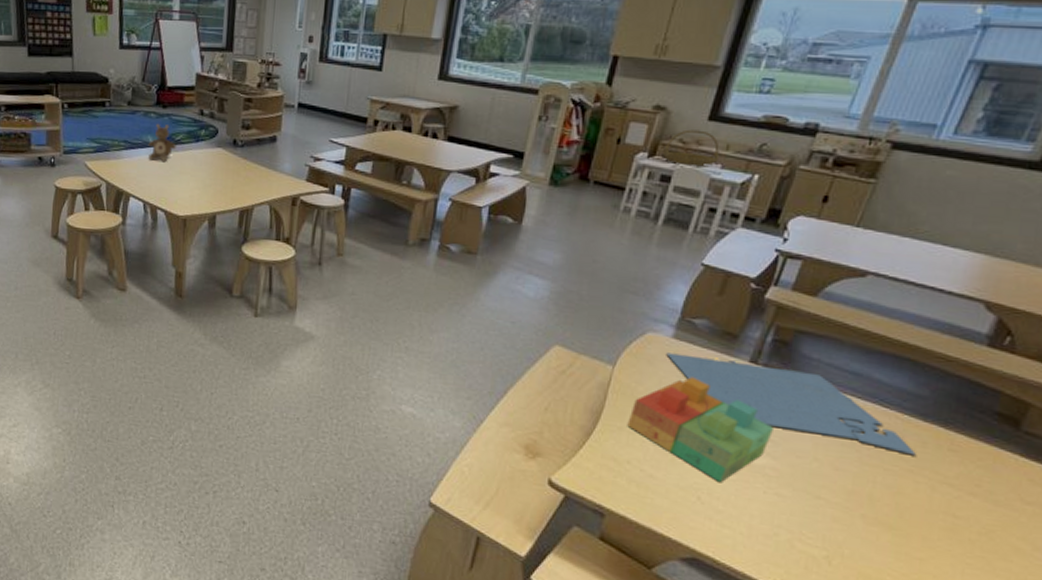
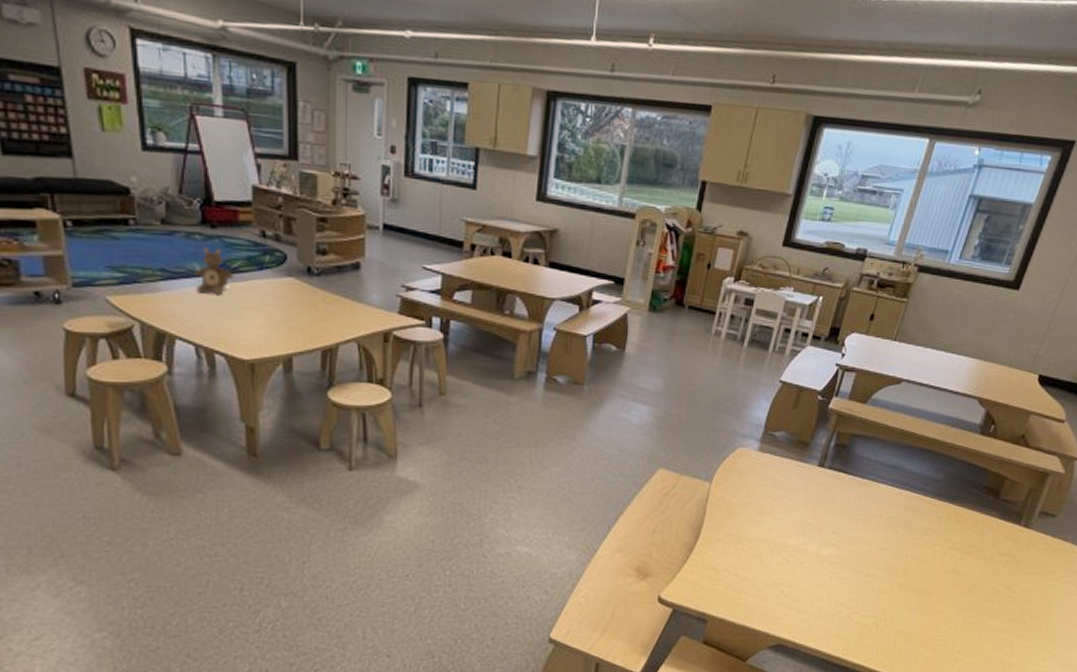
toy blocks: present [627,377,775,483] -> none [723,485,838,576]
puzzle: present [666,352,917,456] -> none [753,465,935,530]

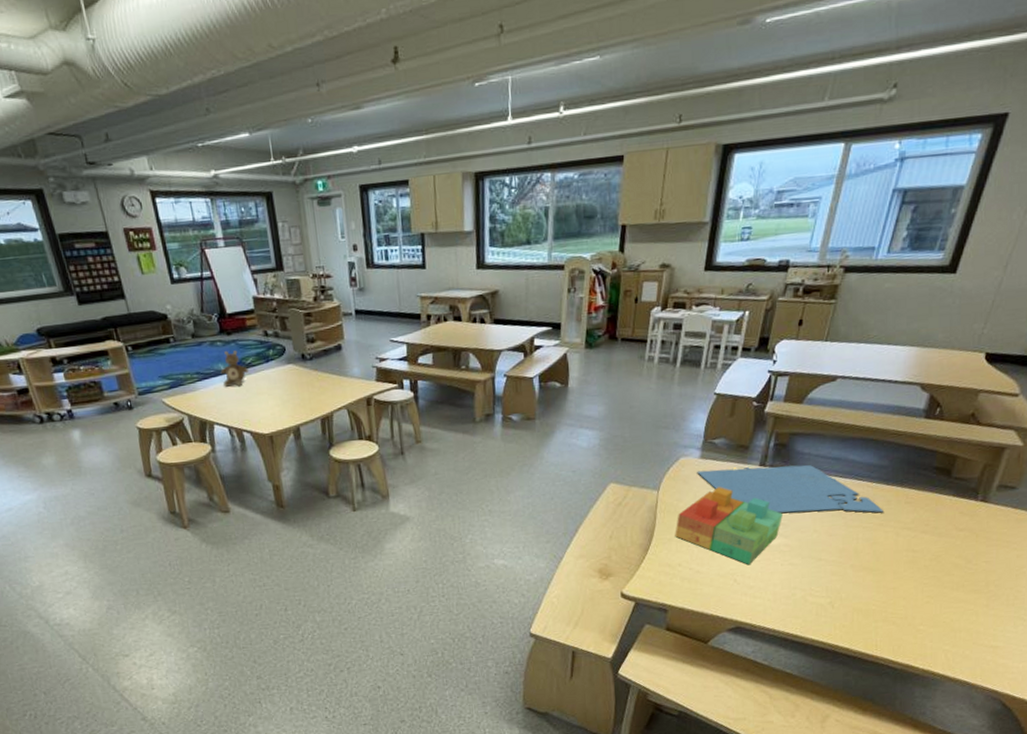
toy blocks: none [723,485,838,576] -> present [675,487,784,565]
basket: present [745,255,792,291] -> none [672,280,716,313]
puzzle: none [753,465,935,530] -> present [697,464,885,514]

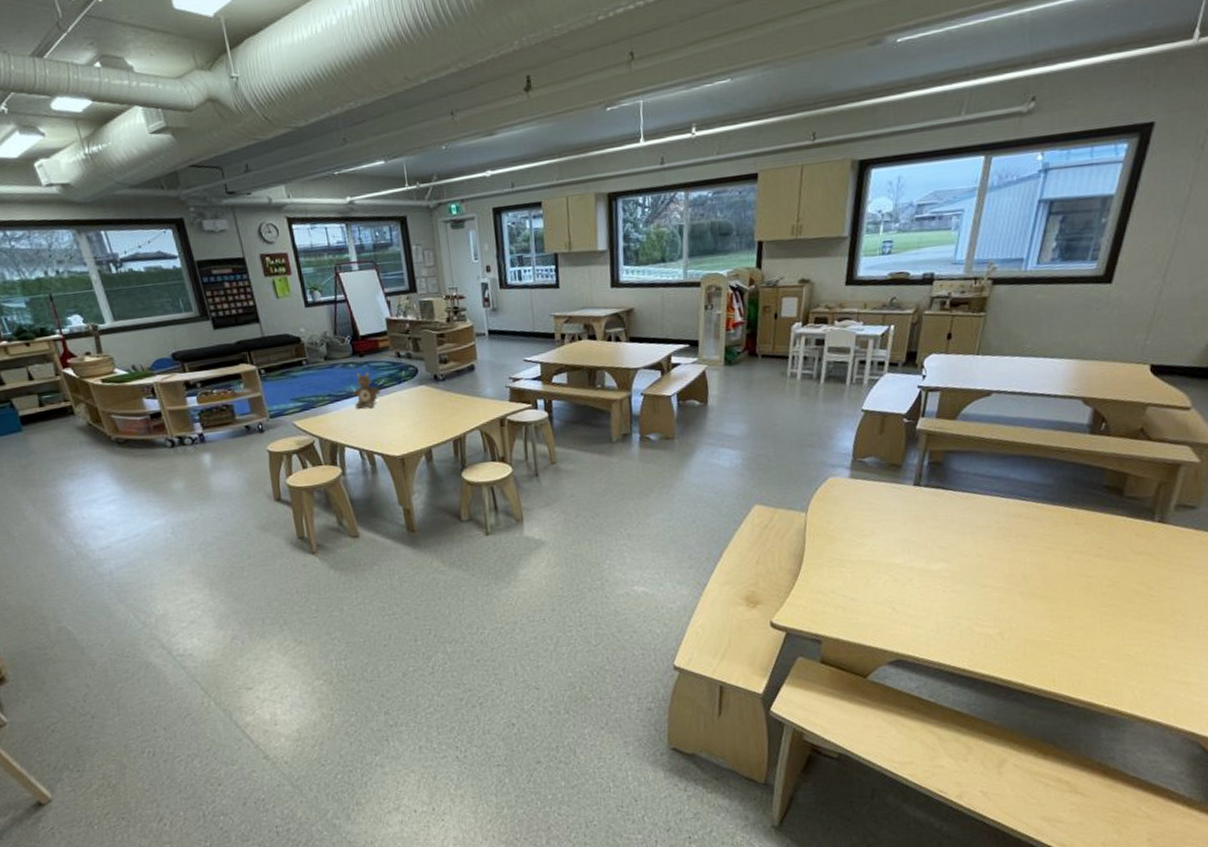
toy blocks: present [675,487,784,565] -> none [826,508,943,592]
puzzle: present [697,464,885,514] -> none [847,484,1053,537]

